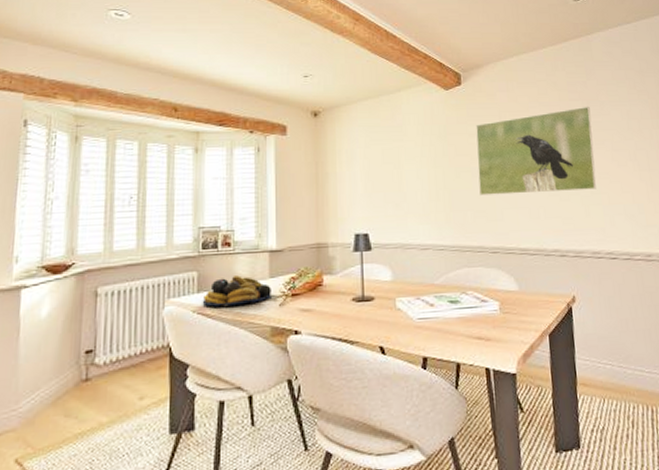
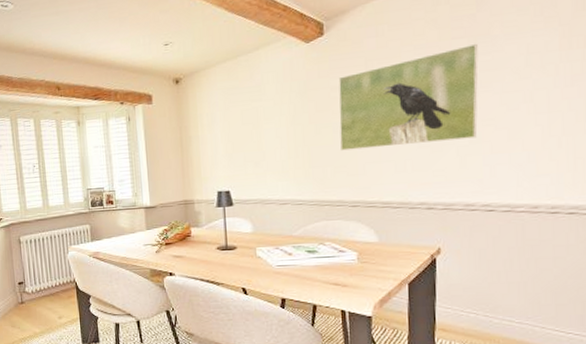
fruit bowl: present [202,275,273,307] -> none [95,228,150,253]

